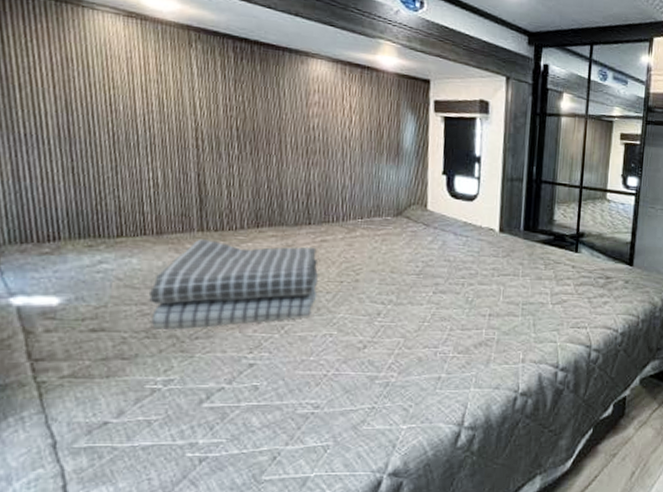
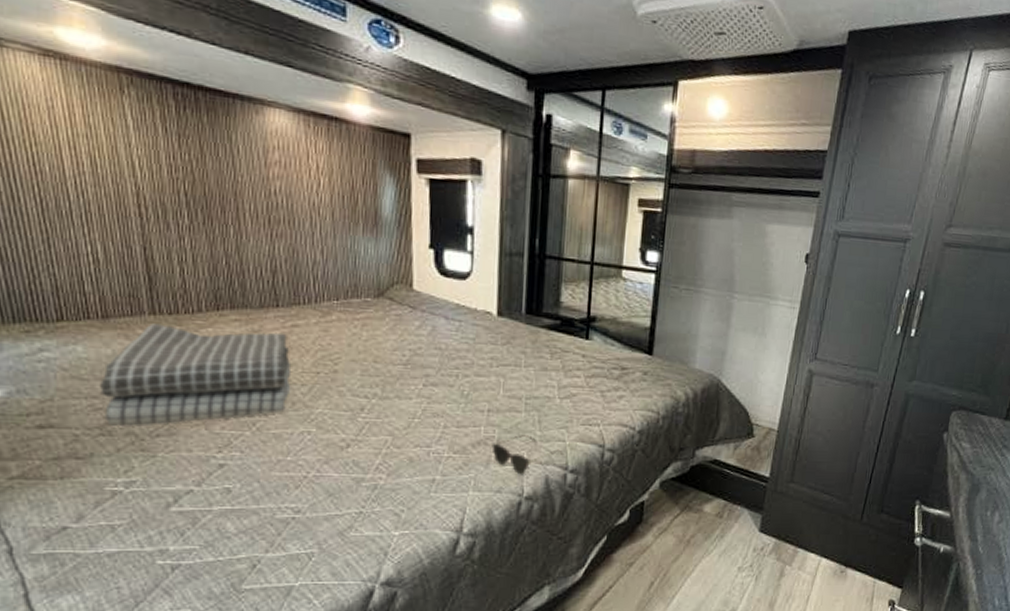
sunglasses: none [491,337,555,372] -> present [491,435,563,474]

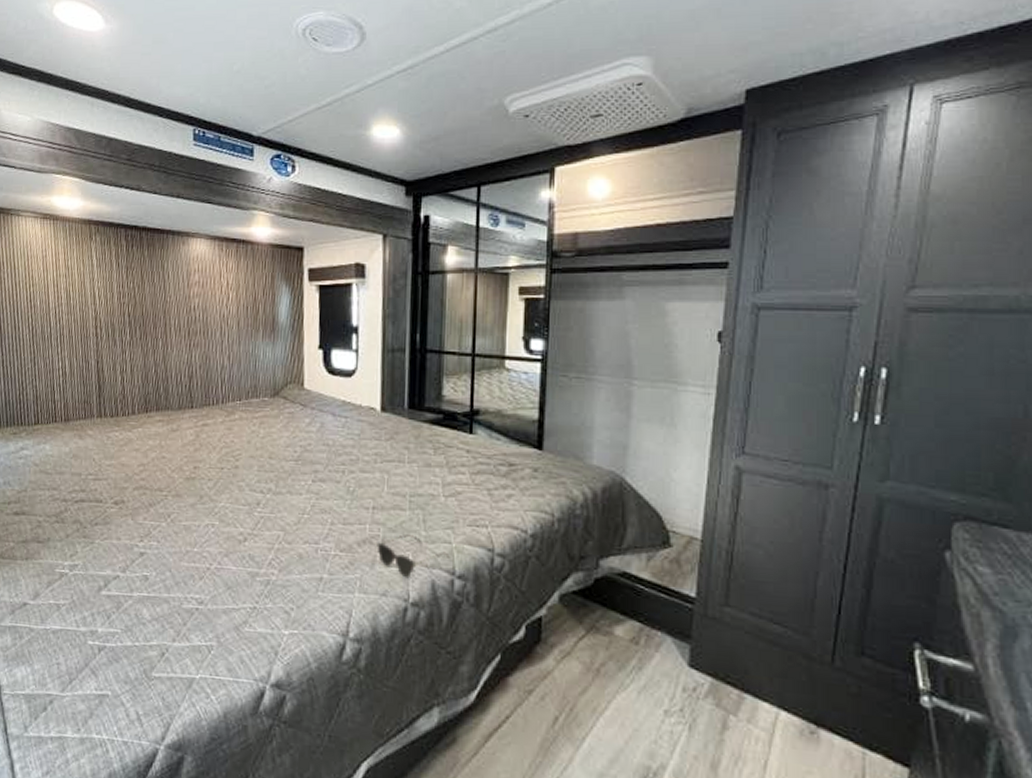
towel: present [101,323,292,427] -> none [59,425,201,516]

